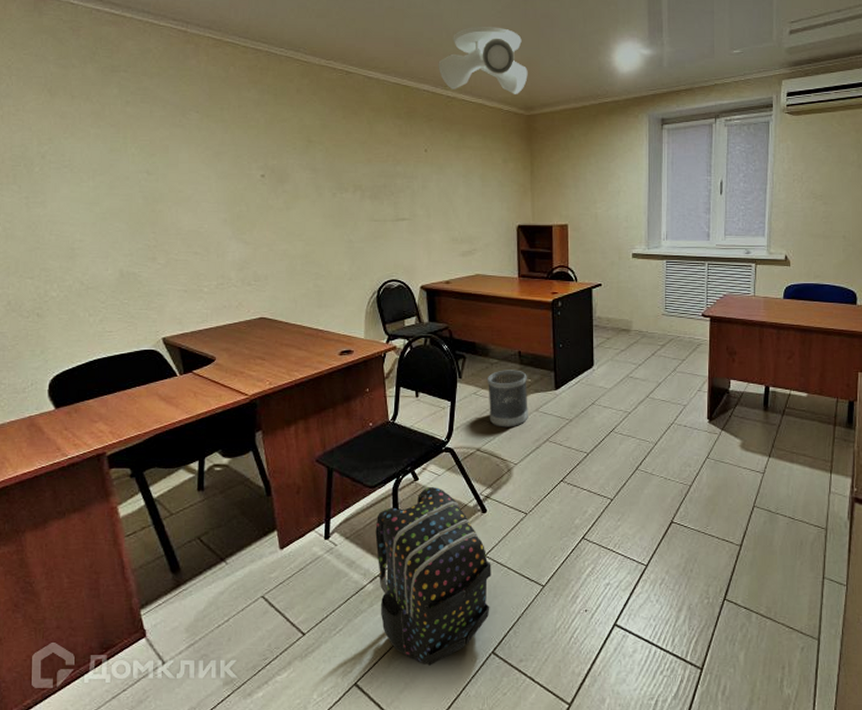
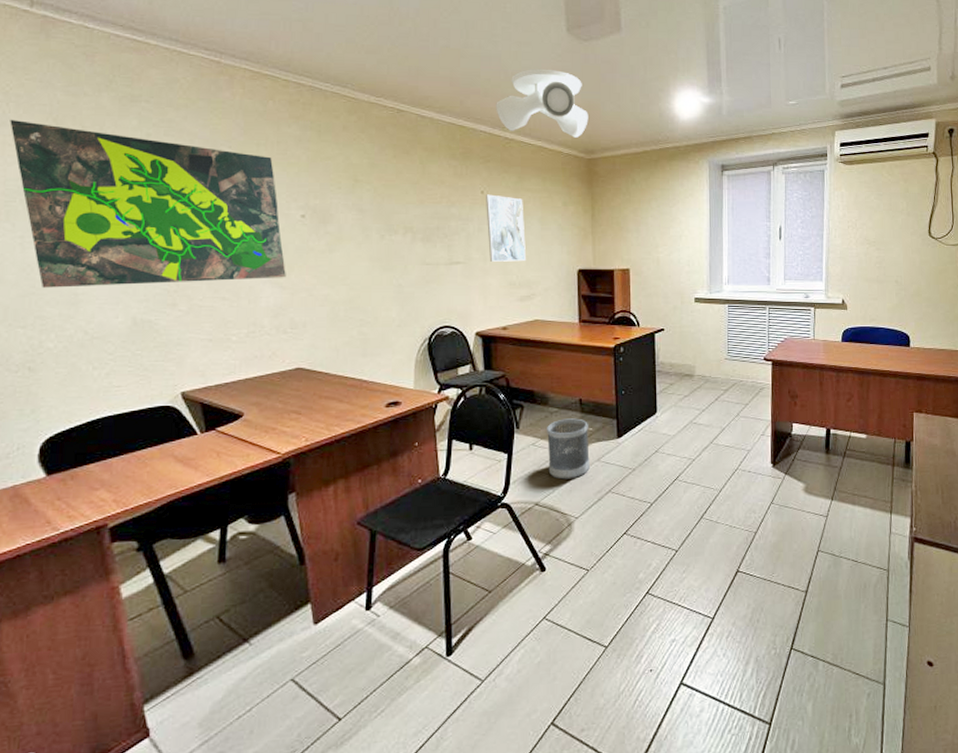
map: none [13,91,249,243] -> present [10,119,286,288]
backpack: present [375,486,491,666] -> none [423,545,551,744]
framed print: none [429,152,467,218] -> present [486,194,526,262]

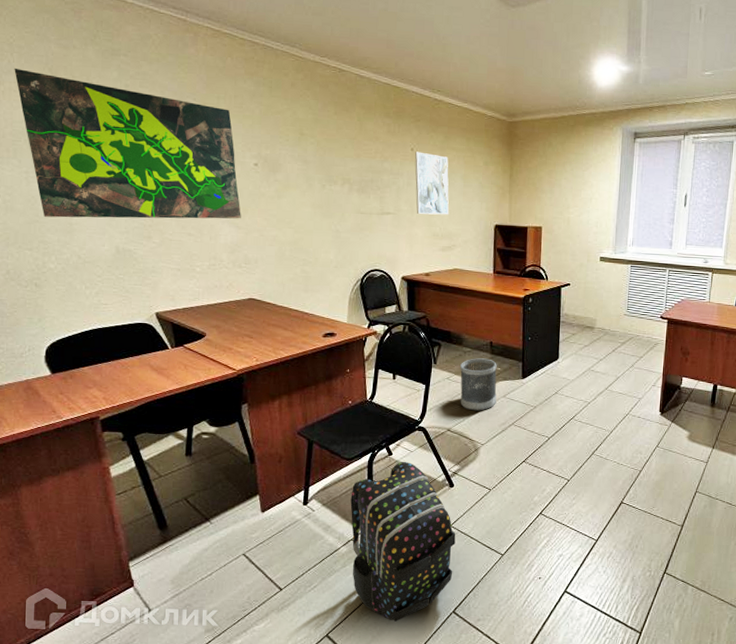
backpack: none [423,545,551,744] -> present [350,461,456,622]
ceiling light: present [496,68,588,138] -> none [427,33,512,101]

